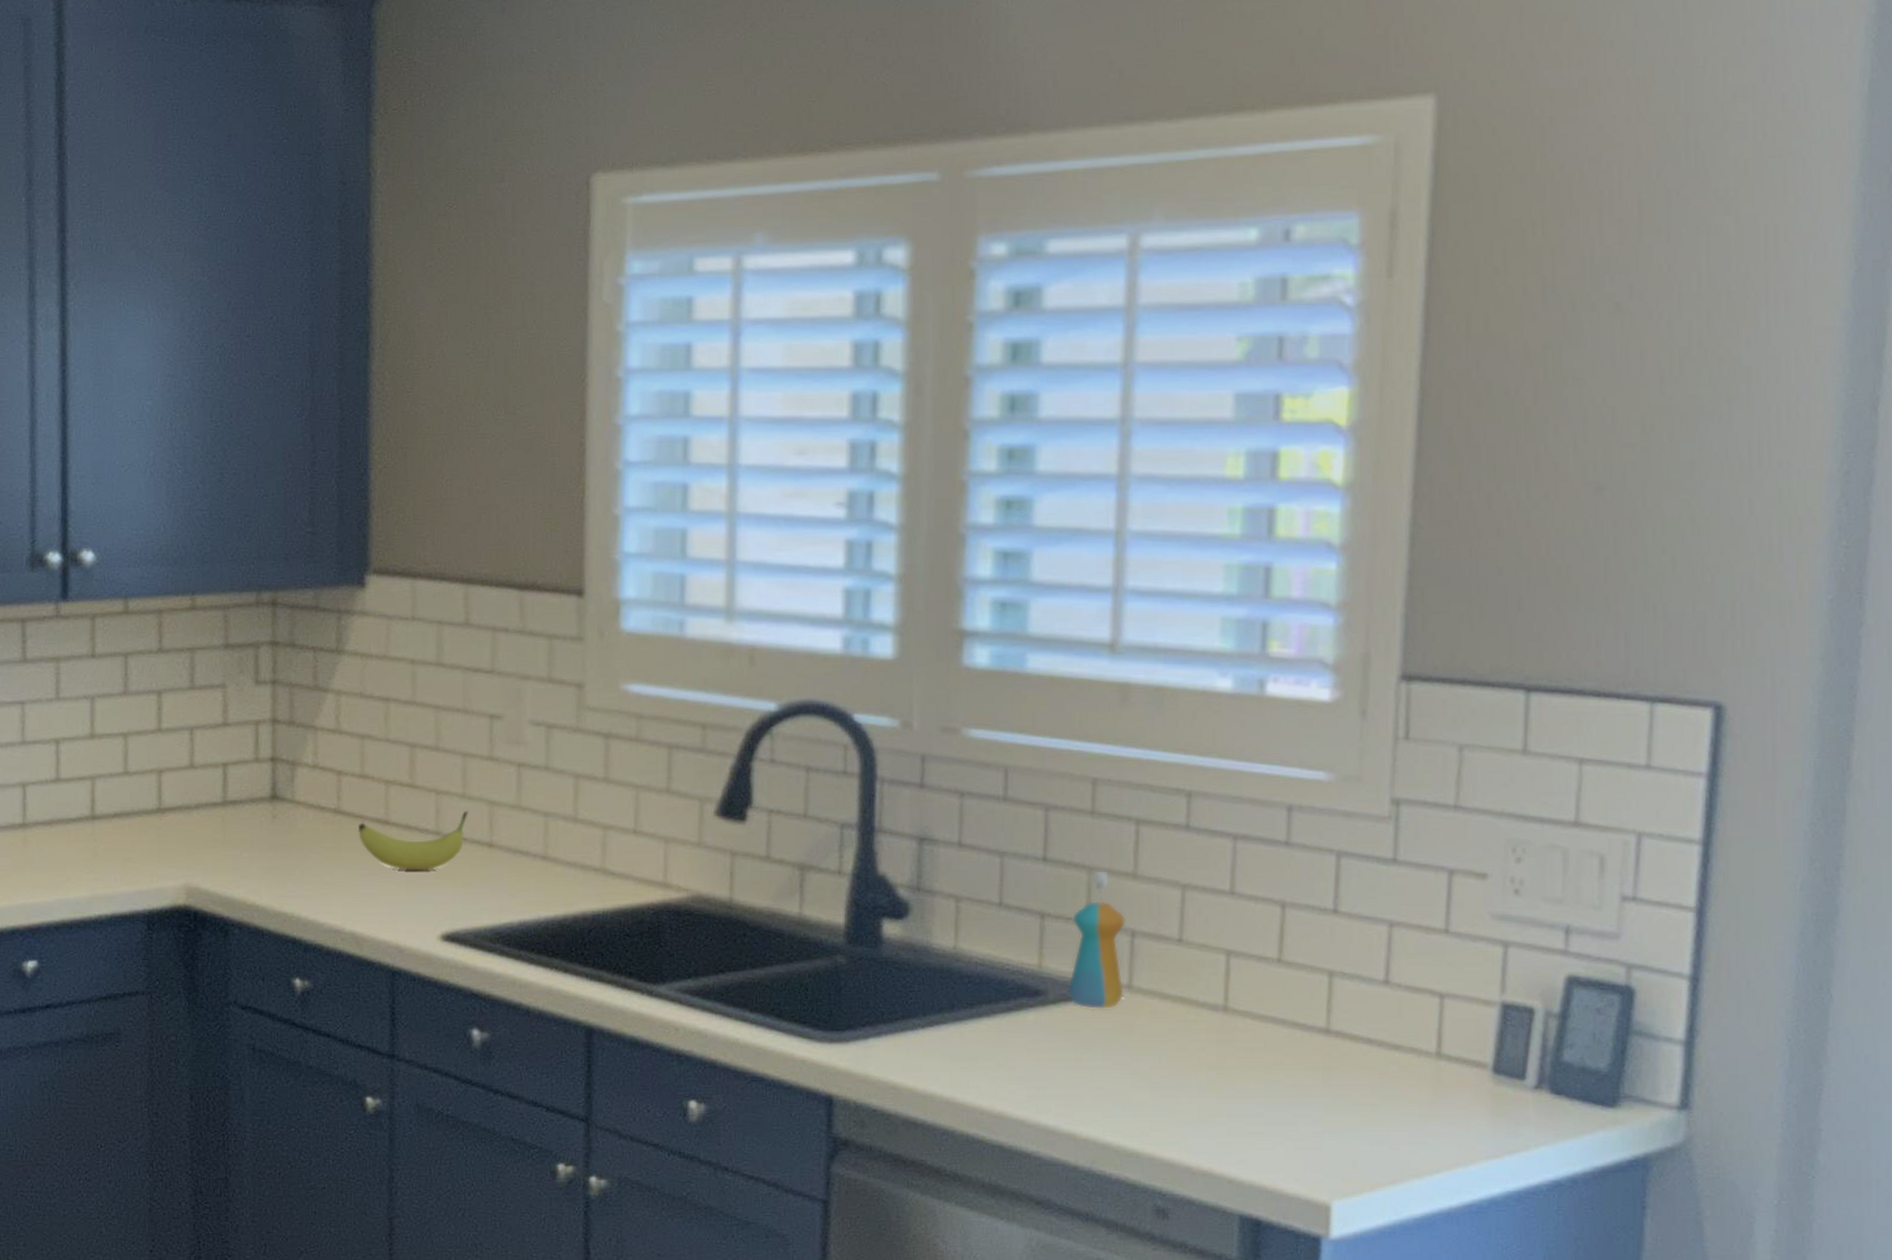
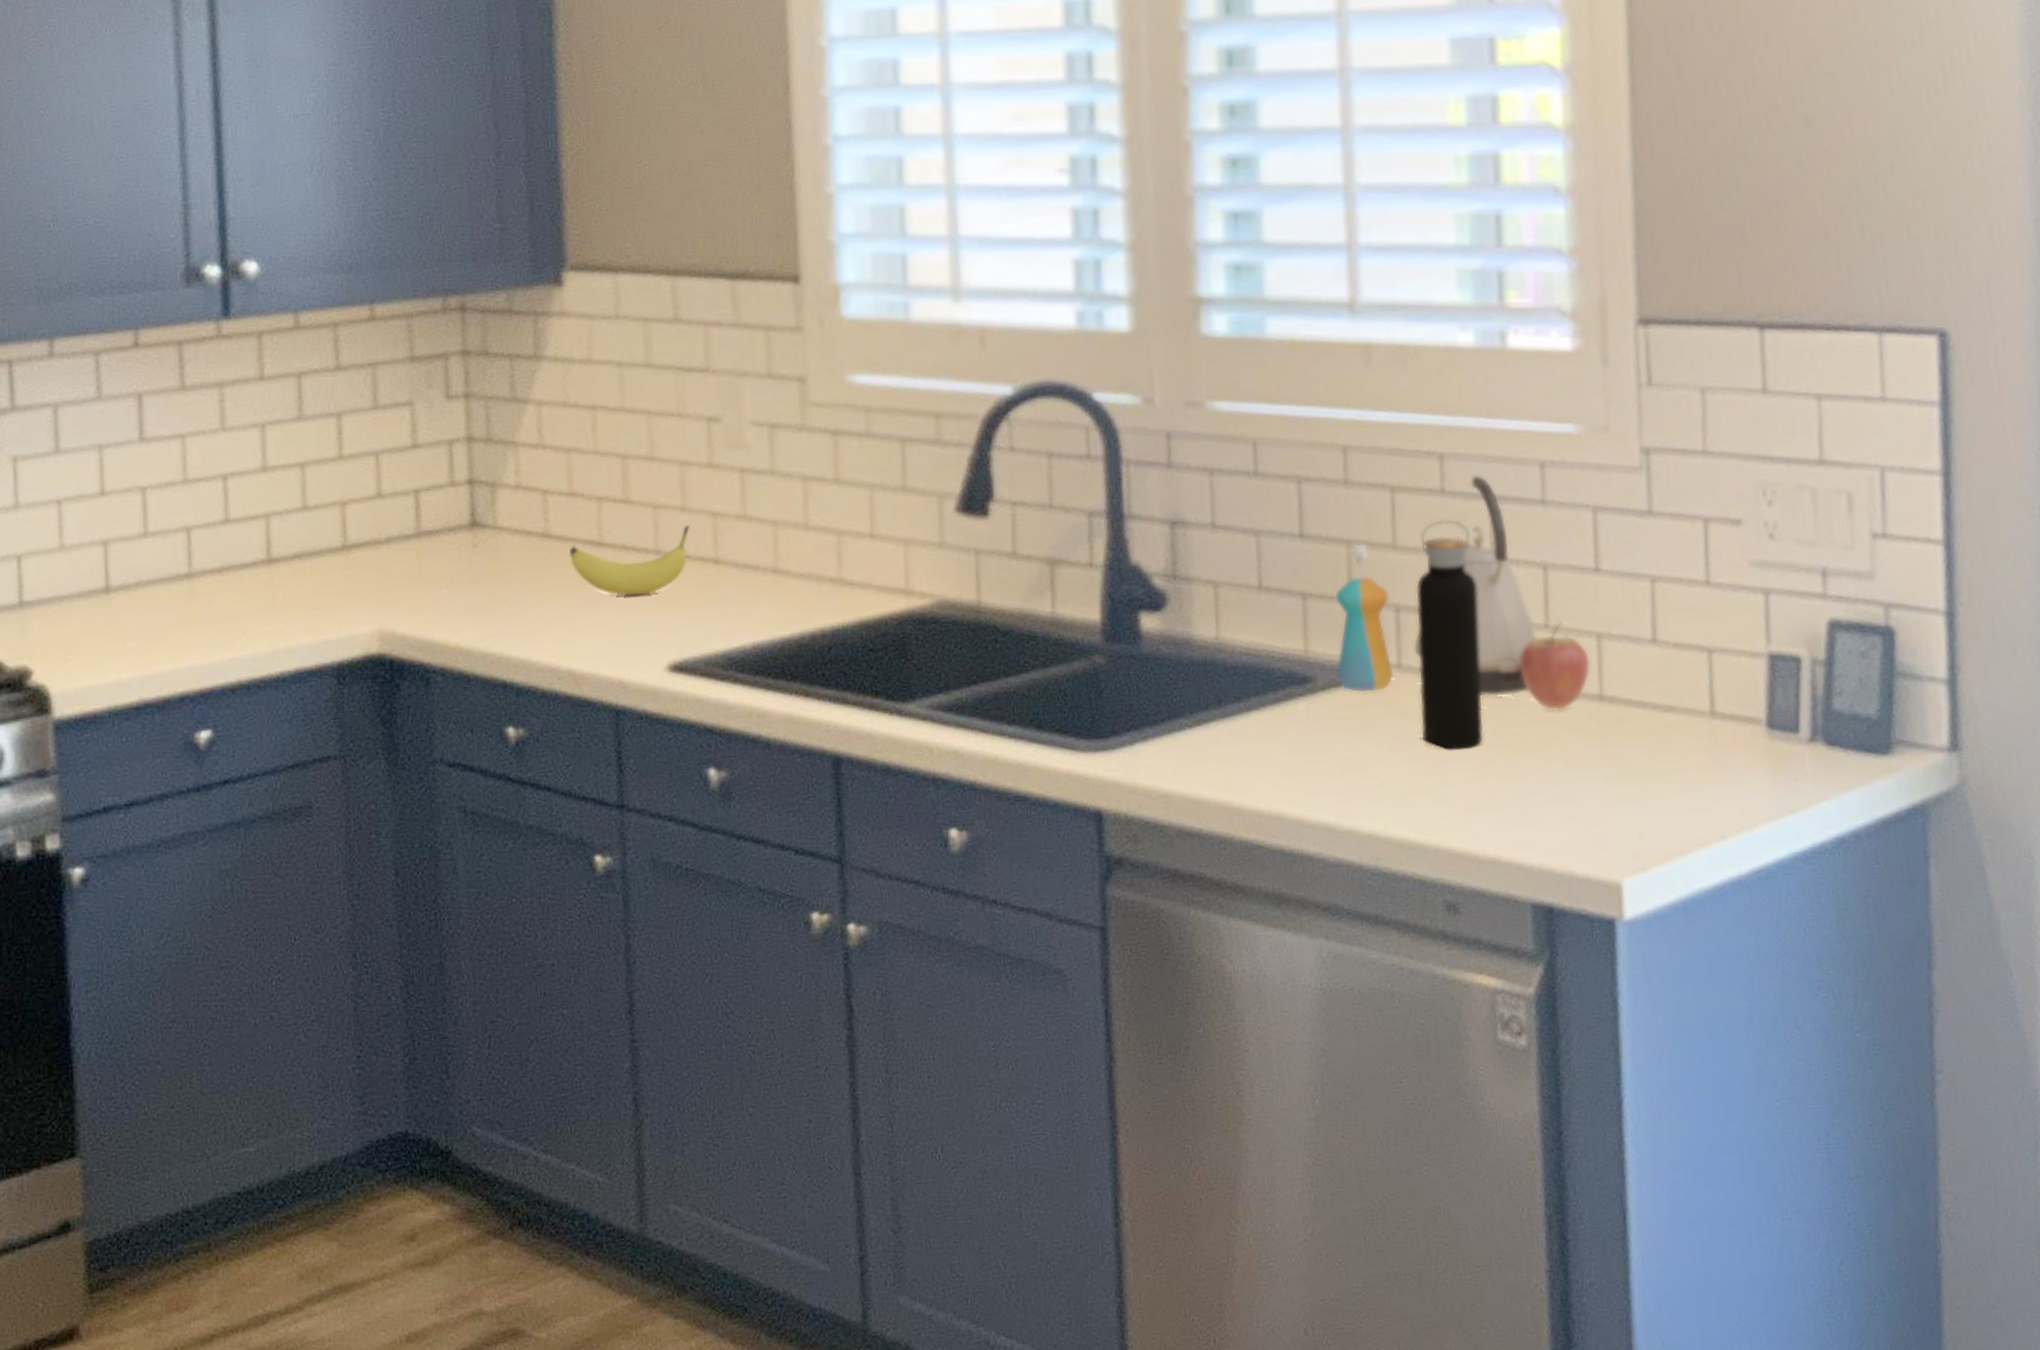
kettle: none [1145,813,1280,1022] -> present [1413,474,1548,698]
water bottle: none [1146,854,1213,1068] -> present [1415,519,1484,750]
fruit: none [1249,958,1321,1041] -> present [1519,622,1591,711]

